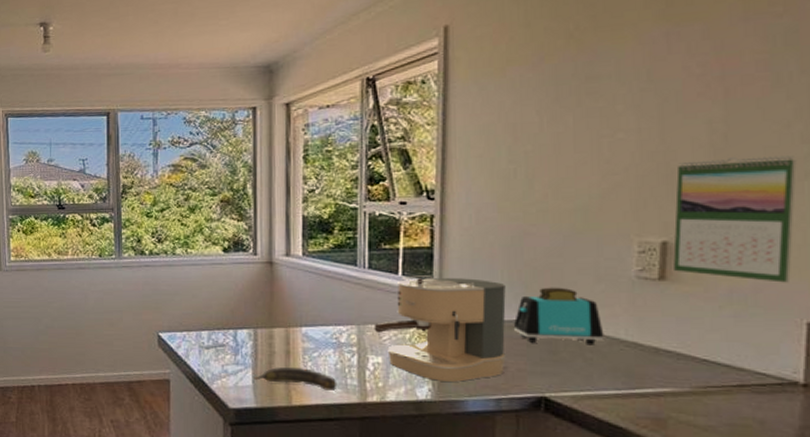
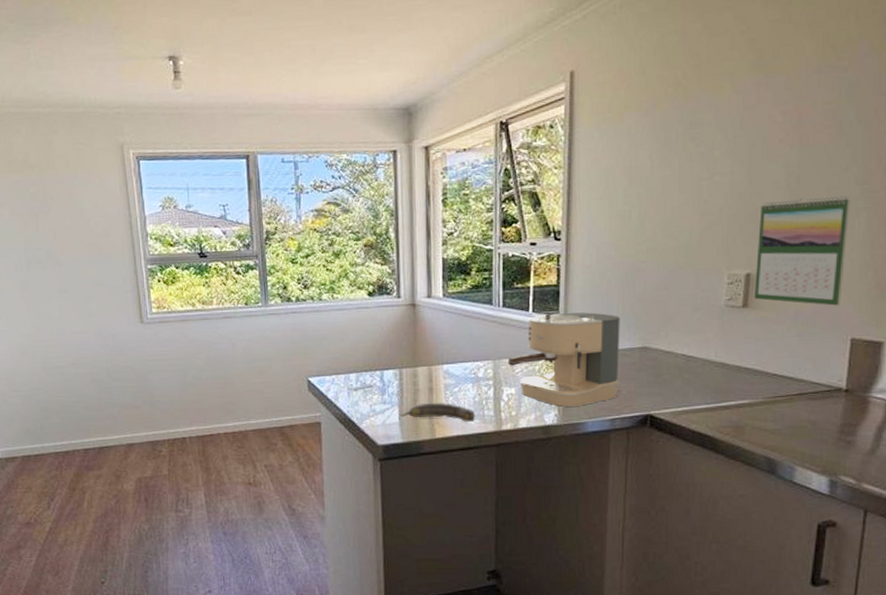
toaster: present [513,287,604,345] -> none [626,317,699,368]

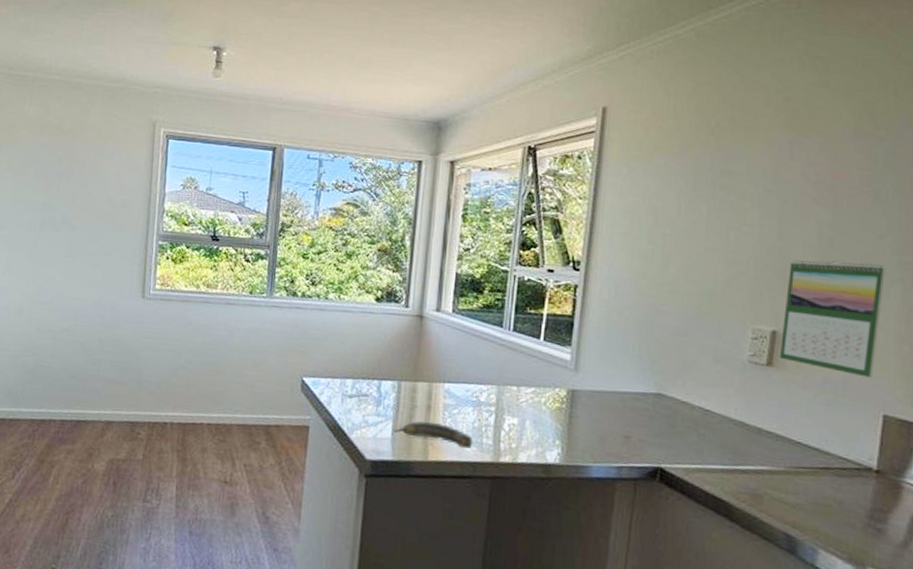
coffee maker: present [507,311,620,407] -> none [512,341,635,448]

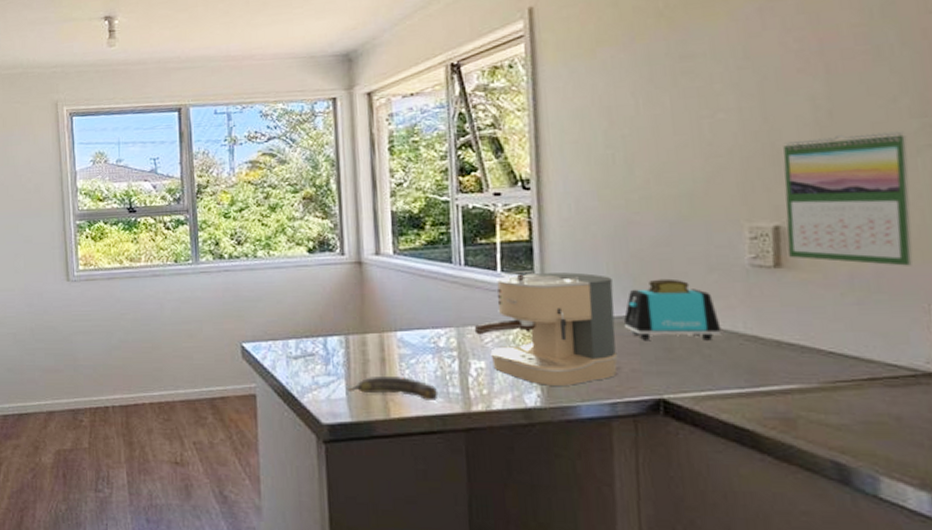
coffee maker: none [512,341,635,448] -> present [474,271,618,386]
toaster: none [638,363,717,422] -> present [623,278,722,341]

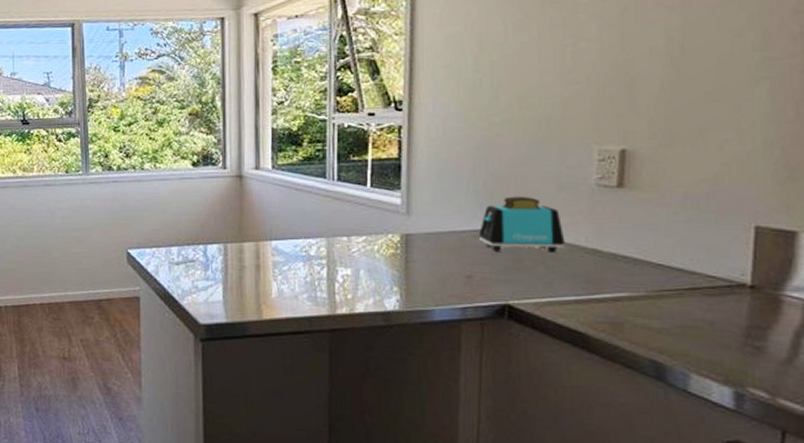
banana: present [347,375,439,402] -> none [224,281,307,305]
coffee maker: present [474,271,618,386] -> none [343,187,472,292]
calendar: present [783,131,913,266] -> none [631,63,748,188]

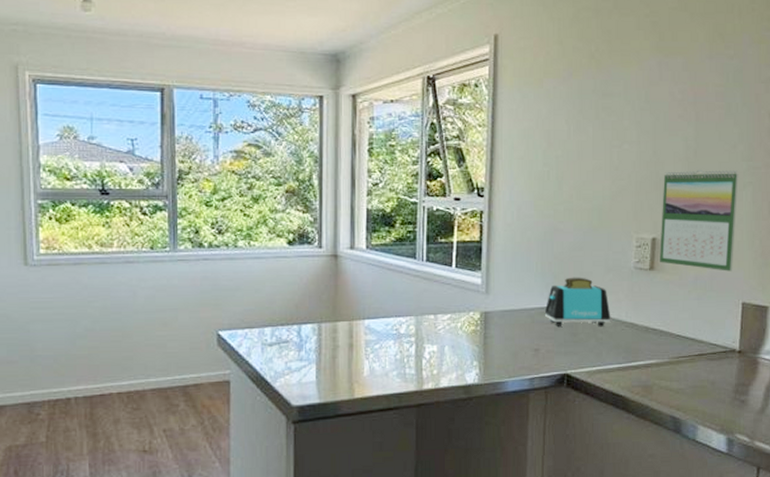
calendar: none [631,63,748,188] -> present [660,169,739,271]

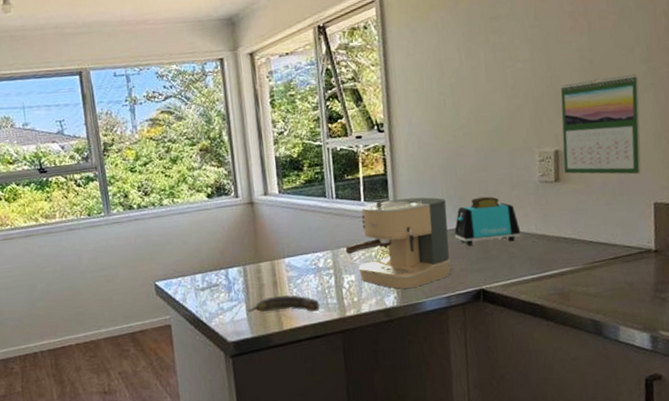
banana: none [317,359,397,382] -> present [247,295,320,313]
coffee maker: none [430,268,539,365] -> present [345,197,451,289]

